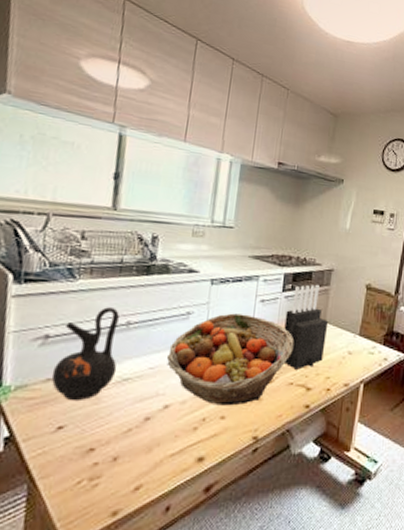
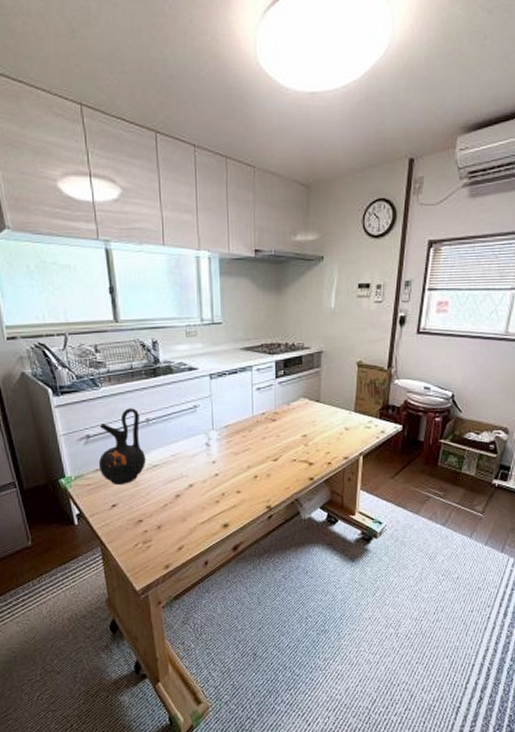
fruit basket: present [167,313,295,406] -> none [185,402,293,482]
knife block: present [282,284,329,370] -> none [281,367,323,448]

